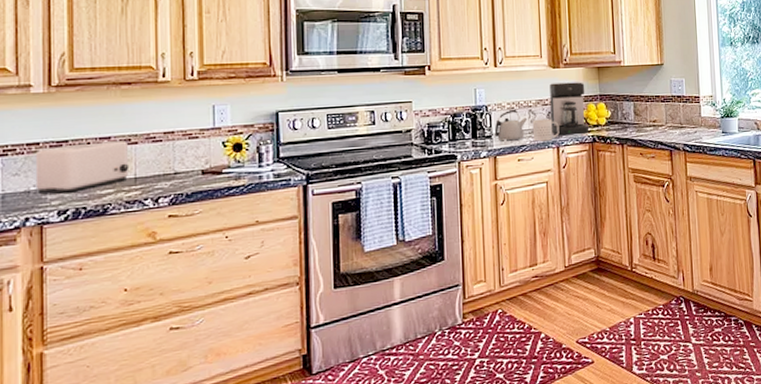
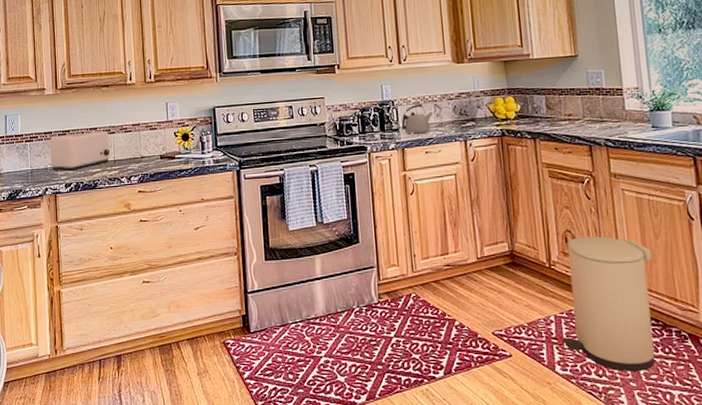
mug: present [532,118,560,142] -> none [438,112,467,135]
coffee maker: present [550,82,590,136] -> none [454,76,498,130]
pedal bin: none [640,236,718,363] -> present [562,236,655,371]

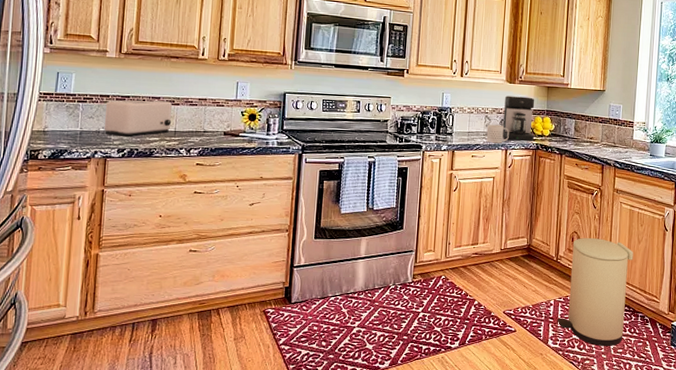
kettle: present [401,103,434,134] -> none [455,113,484,140]
mug: none [438,112,467,135] -> present [486,124,509,144]
coffee maker: none [454,76,498,130] -> present [503,96,535,142]

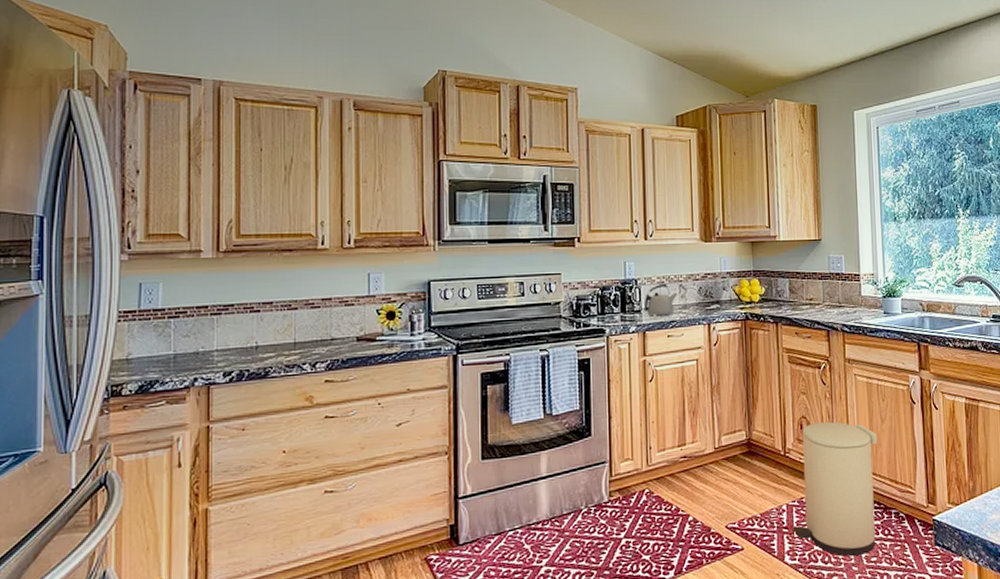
toaster: present [104,99,172,137] -> none [203,305,290,356]
kettle: none [455,113,484,140] -> present [644,283,678,316]
mug: present [486,124,509,144] -> none [682,294,711,318]
coffee maker: present [503,96,535,142] -> none [701,257,742,313]

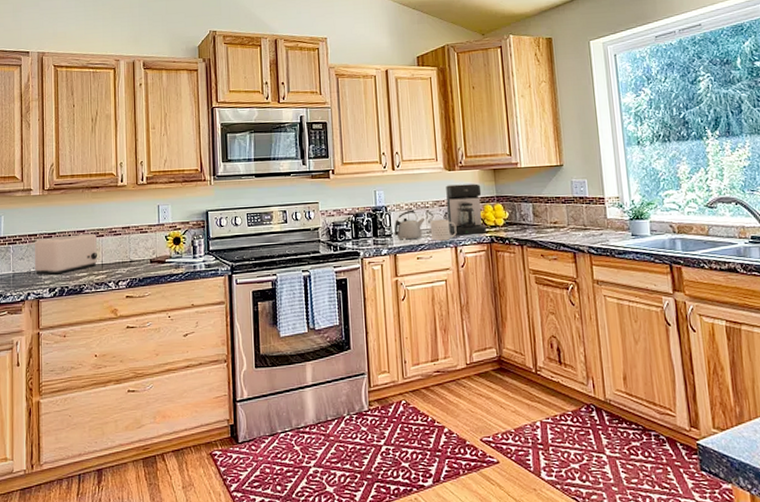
toaster: none [203,305,290,356] -> present [34,233,98,275]
mug: none [682,294,711,318] -> present [430,219,457,241]
coffee maker: none [701,257,742,313] -> present [446,183,487,236]
pedal bin: present [793,421,878,556] -> none [548,341,635,476]

